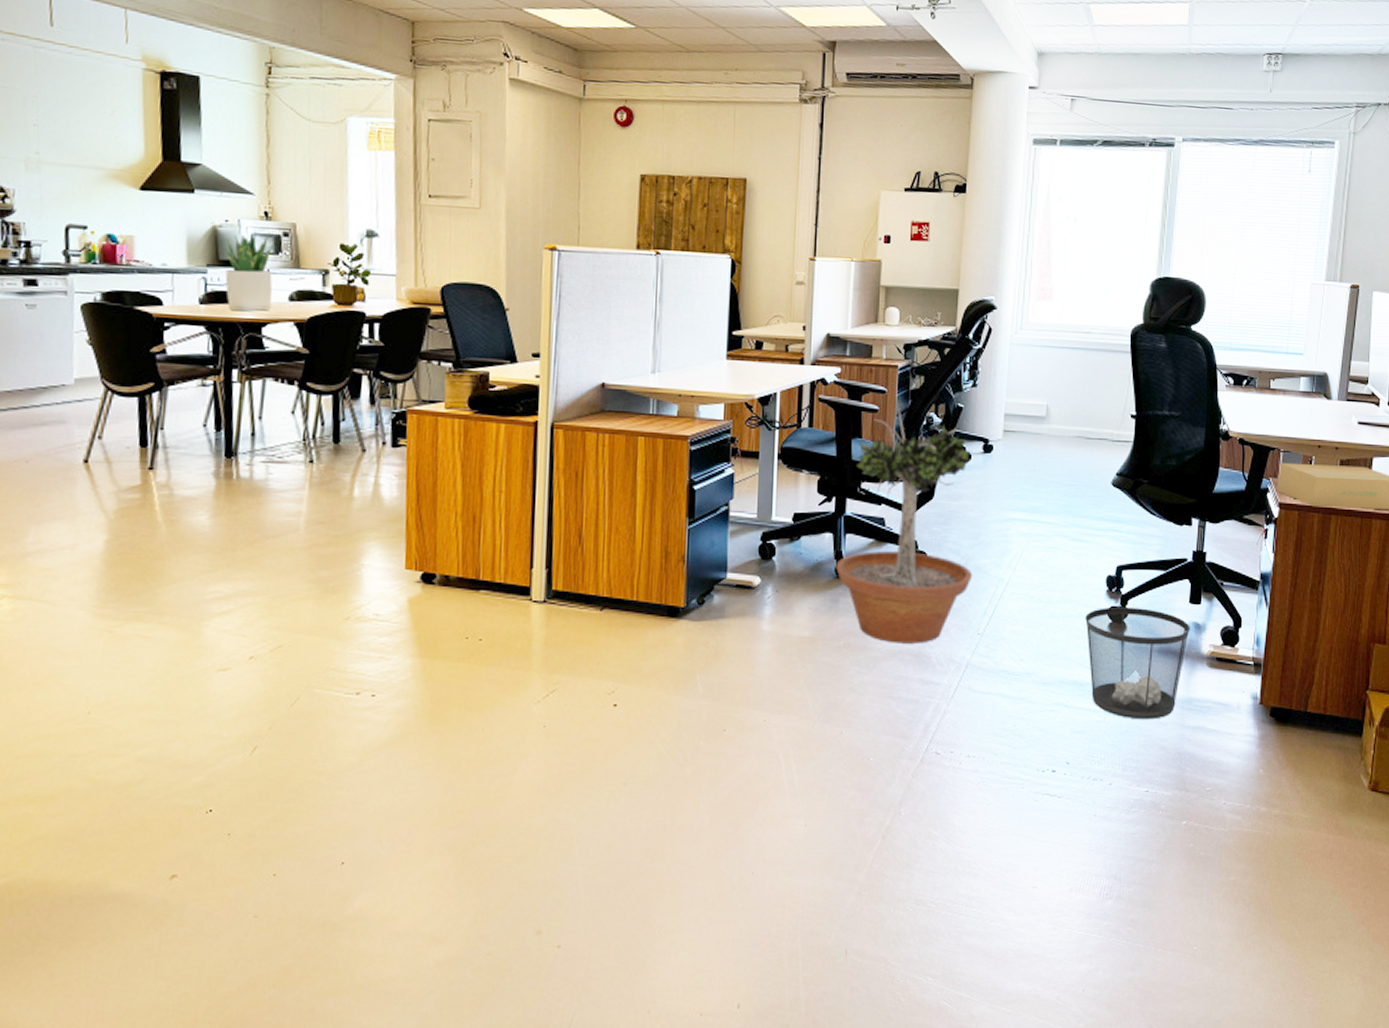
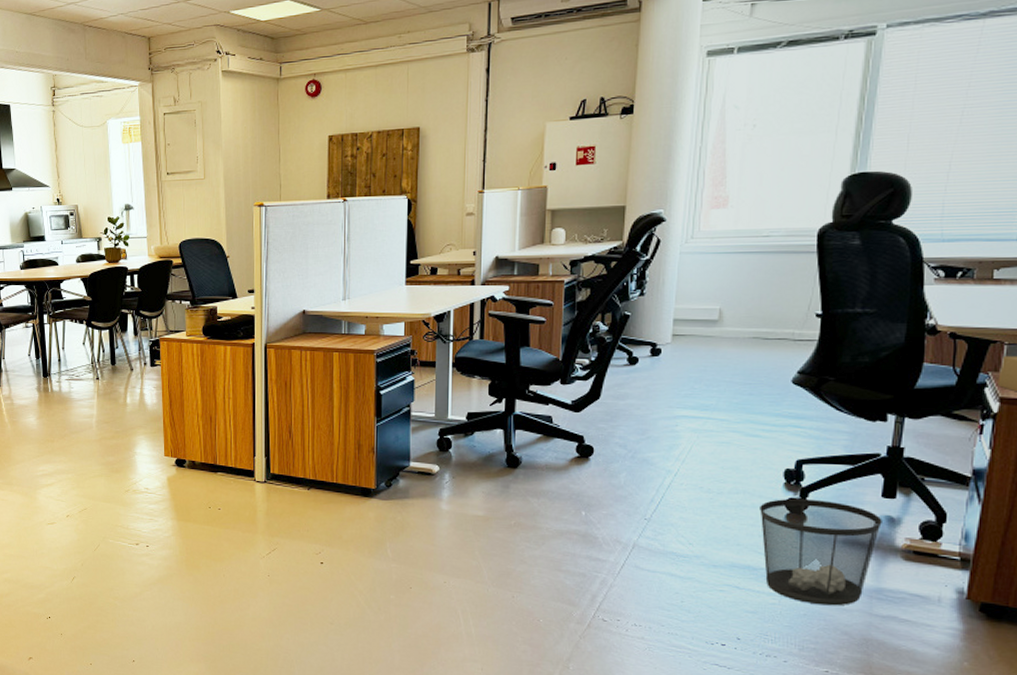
planter: present [225,231,273,312] -> none [34,213,66,273]
potted tree: present [836,404,973,644] -> none [506,315,640,525]

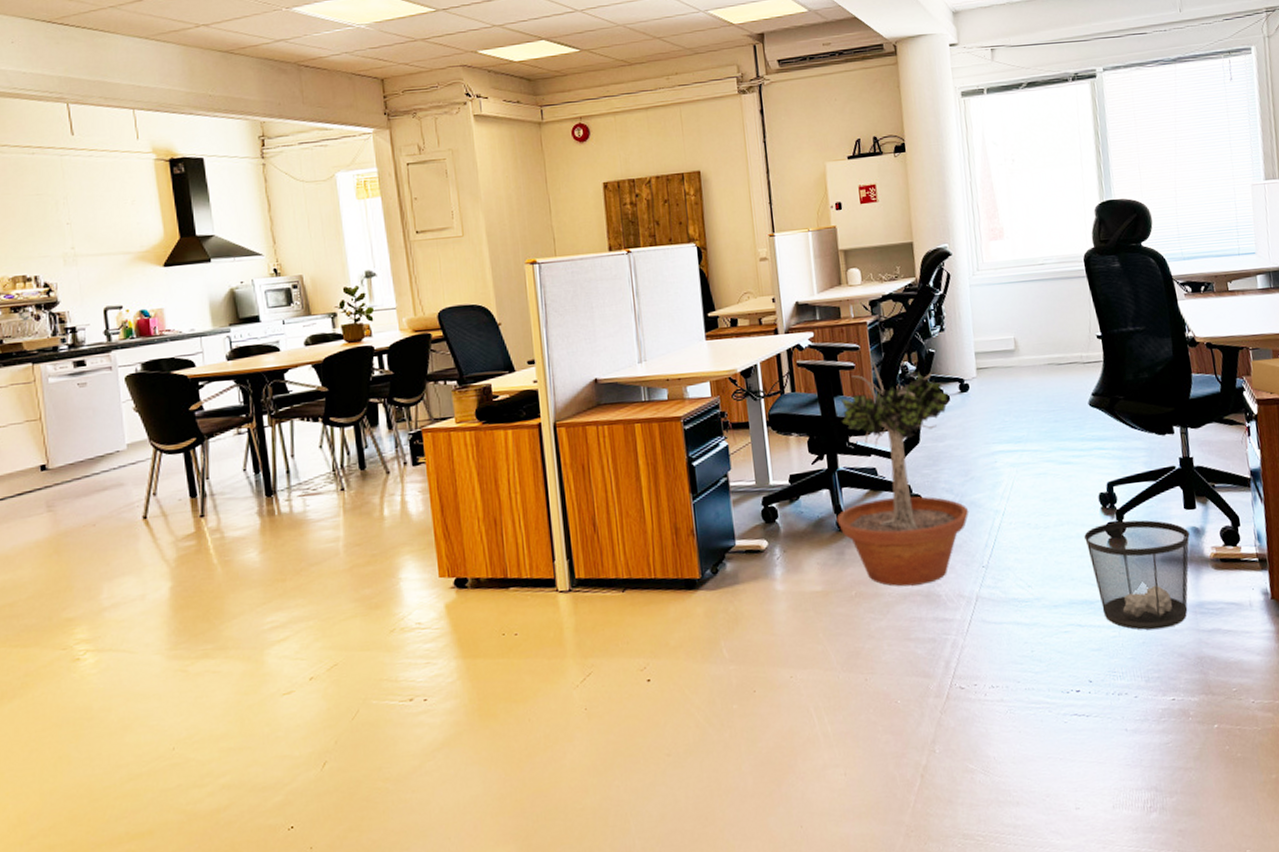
potted tree: none [506,315,640,525] -> present [836,358,969,587]

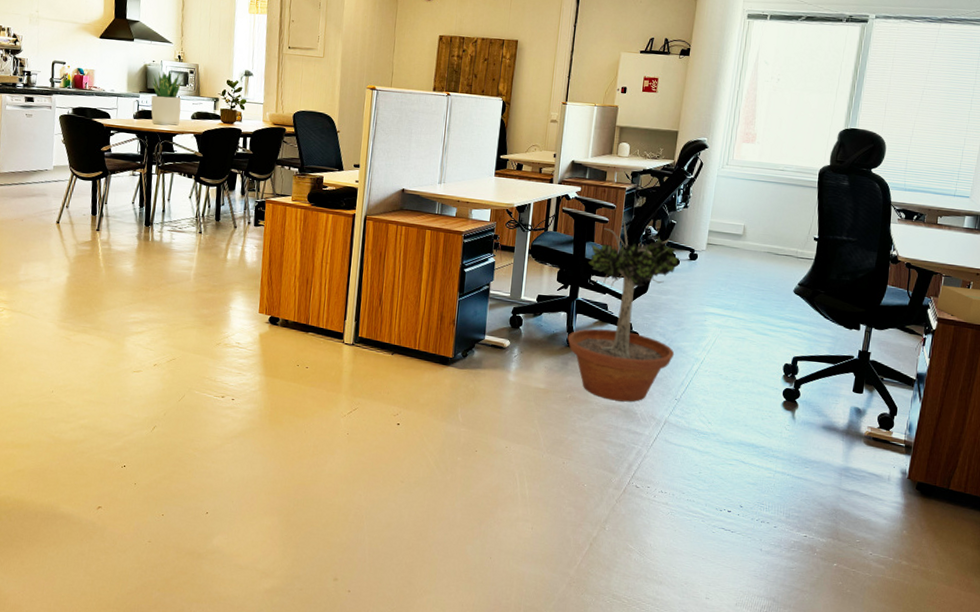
planter: none [243,287,291,363] -> present [151,69,182,126]
waste bin: present [1084,520,1190,630] -> none [763,388,852,481]

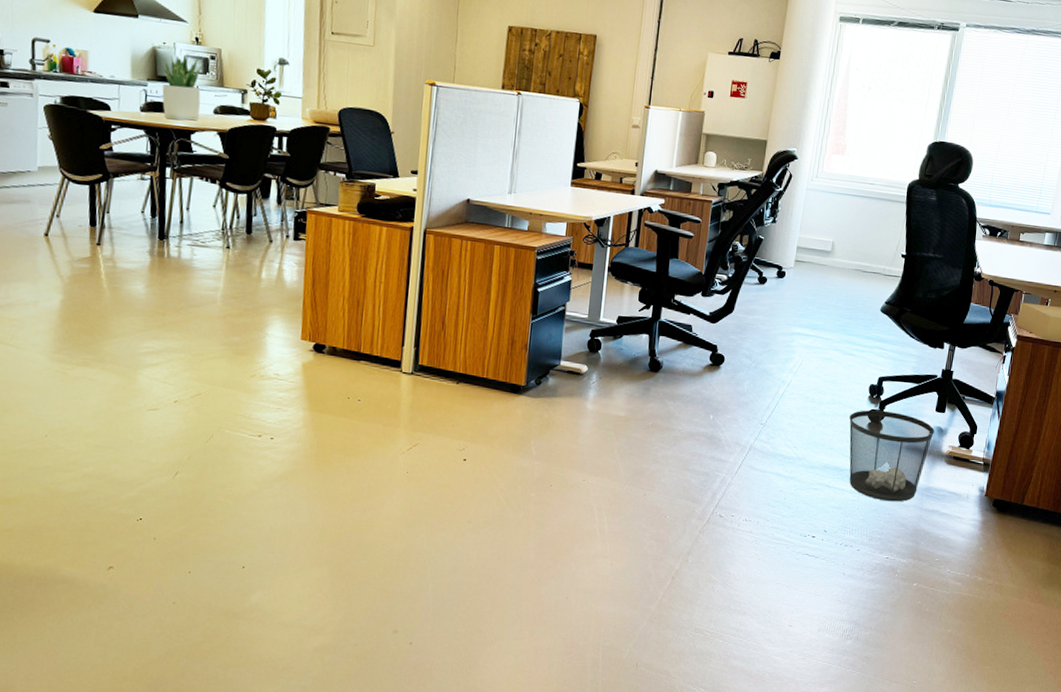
potted tree: present [567,217,680,402] -> none [649,232,767,428]
waste bin: none [763,388,852,481] -> present [849,409,935,502]

